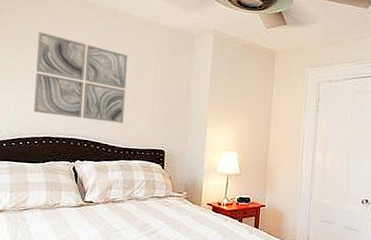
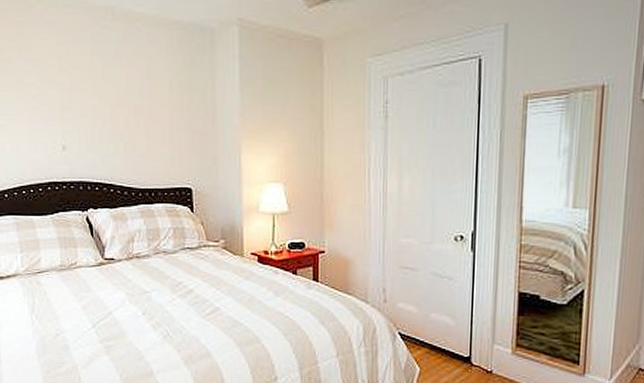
wall art: present [33,32,128,123] -> none [24,48,138,157]

